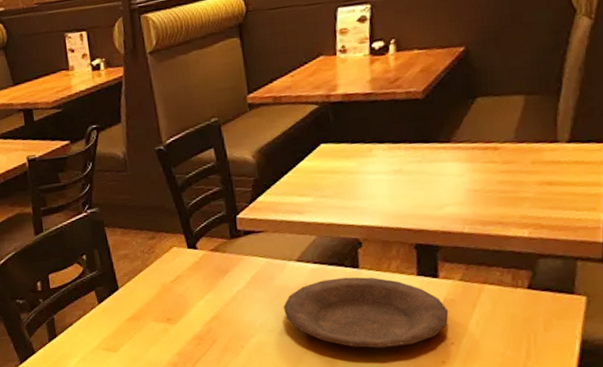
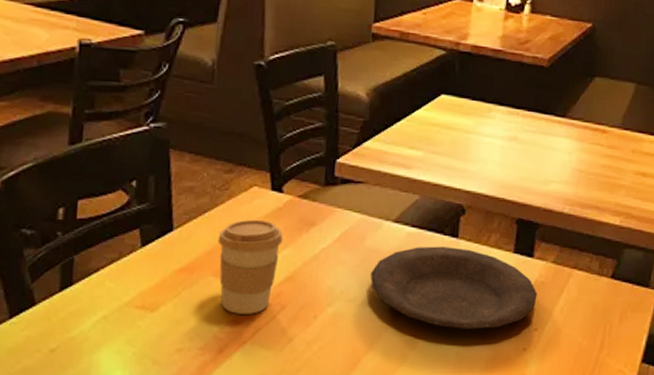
coffee cup: none [153,273,205,349] -> present [218,219,284,314]

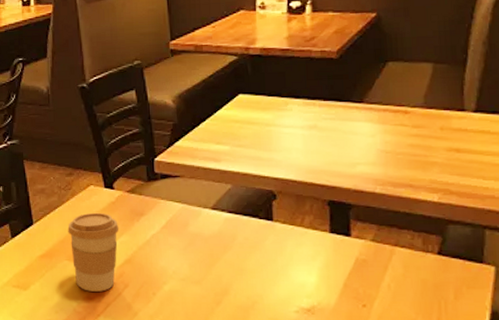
plate: present [370,246,538,330] -> none [196,229,361,306]

